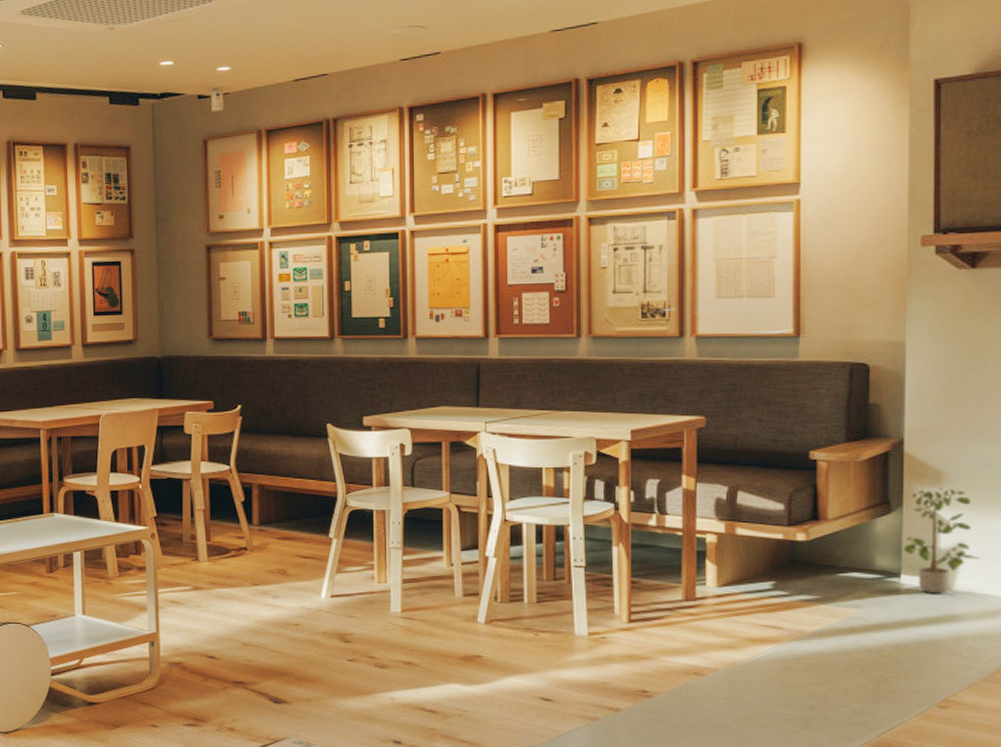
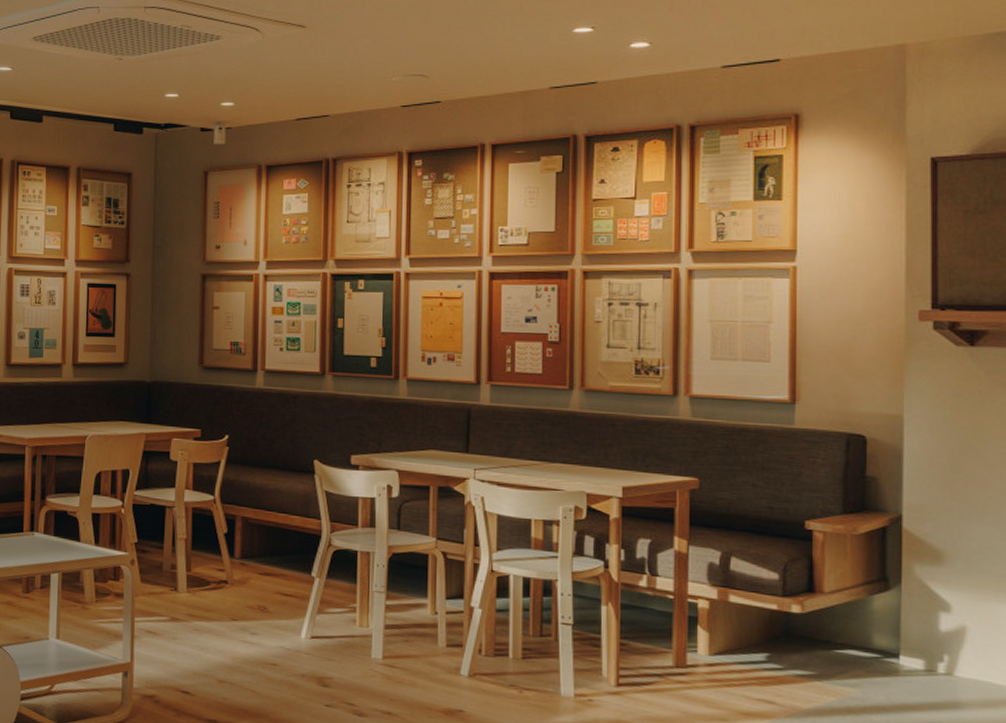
potted plant: present [903,487,983,594] -> none [901,567,985,679]

